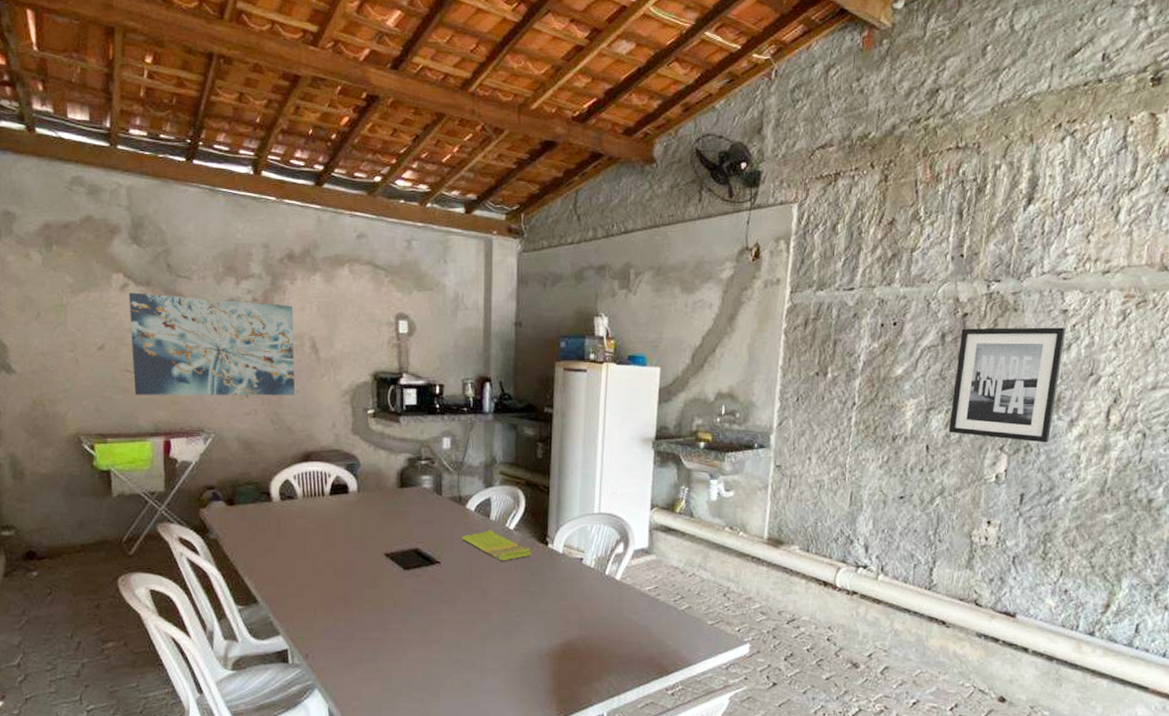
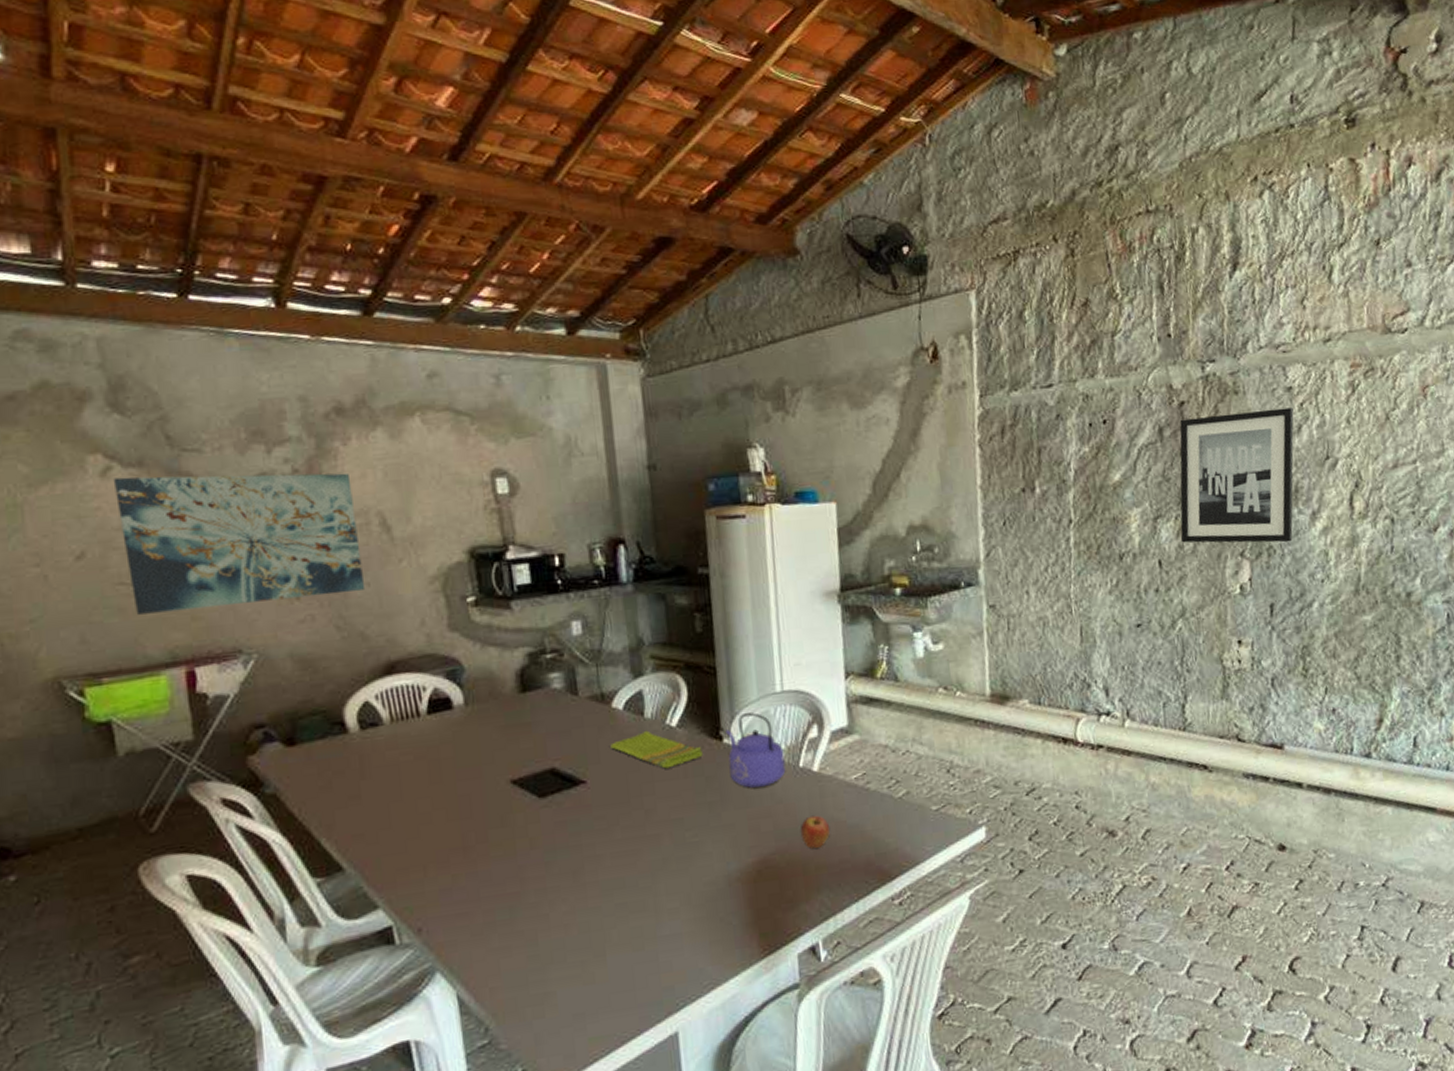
kettle: none [550,527,595,587] -> present [725,712,786,789]
fruit: none [600,614,624,640] -> present [800,815,831,849]

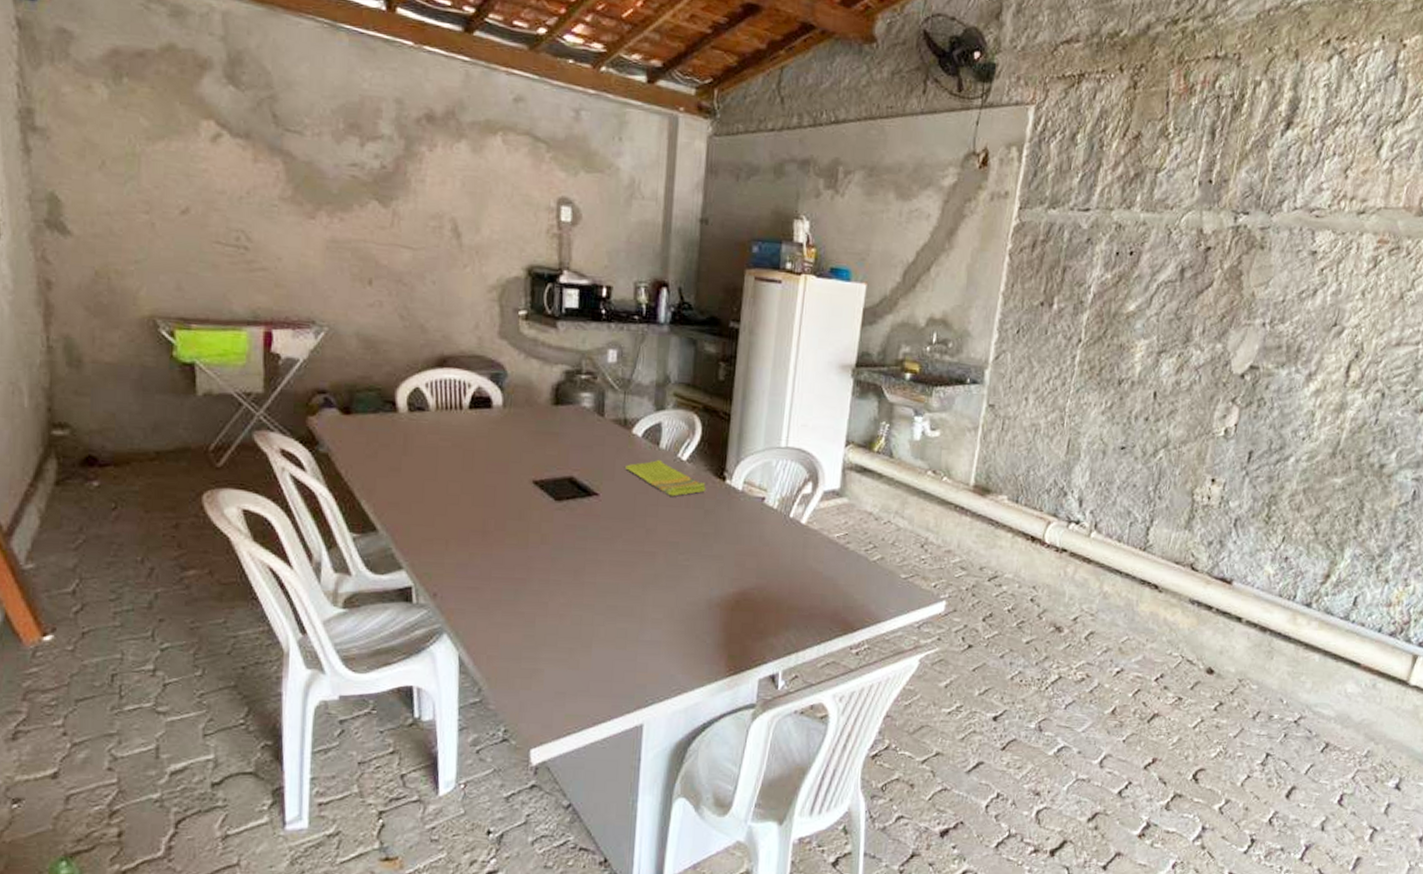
wall art: present [113,473,366,615] -> none [221,145,432,287]
kettle: present [725,712,786,789] -> none [726,461,778,529]
fruit: present [800,815,831,849] -> none [780,562,807,591]
wall art: present [1180,407,1294,543] -> none [1179,263,1313,397]

